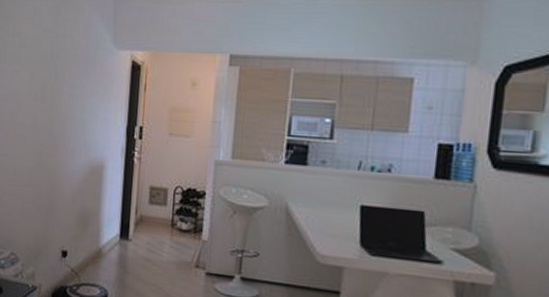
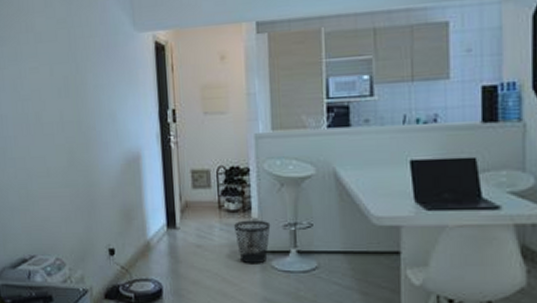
wastebasket: none [183,241,219,285] -> present [234,220,271,264]

